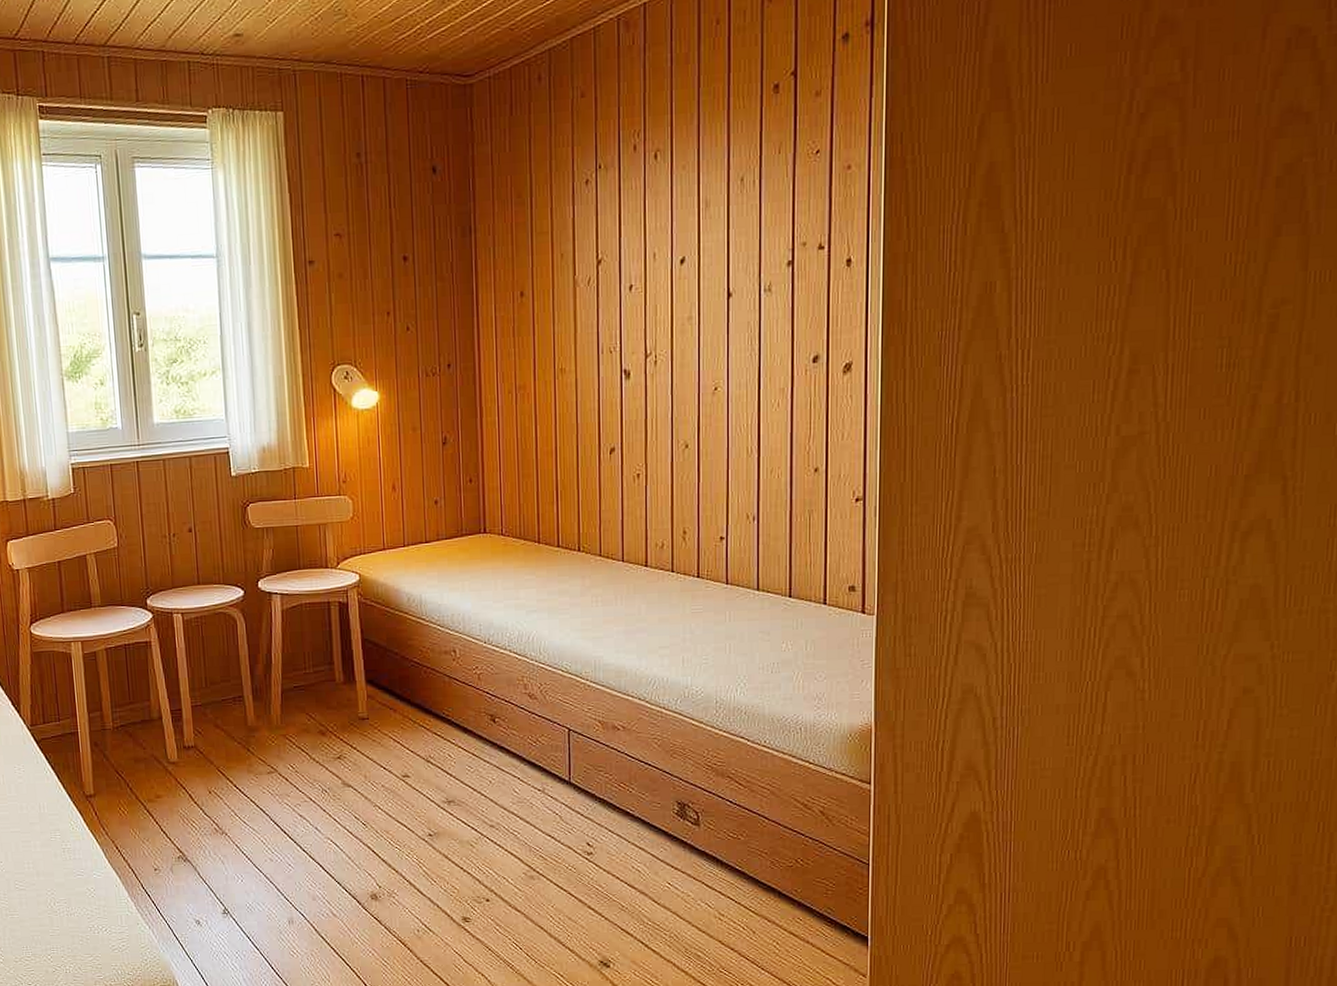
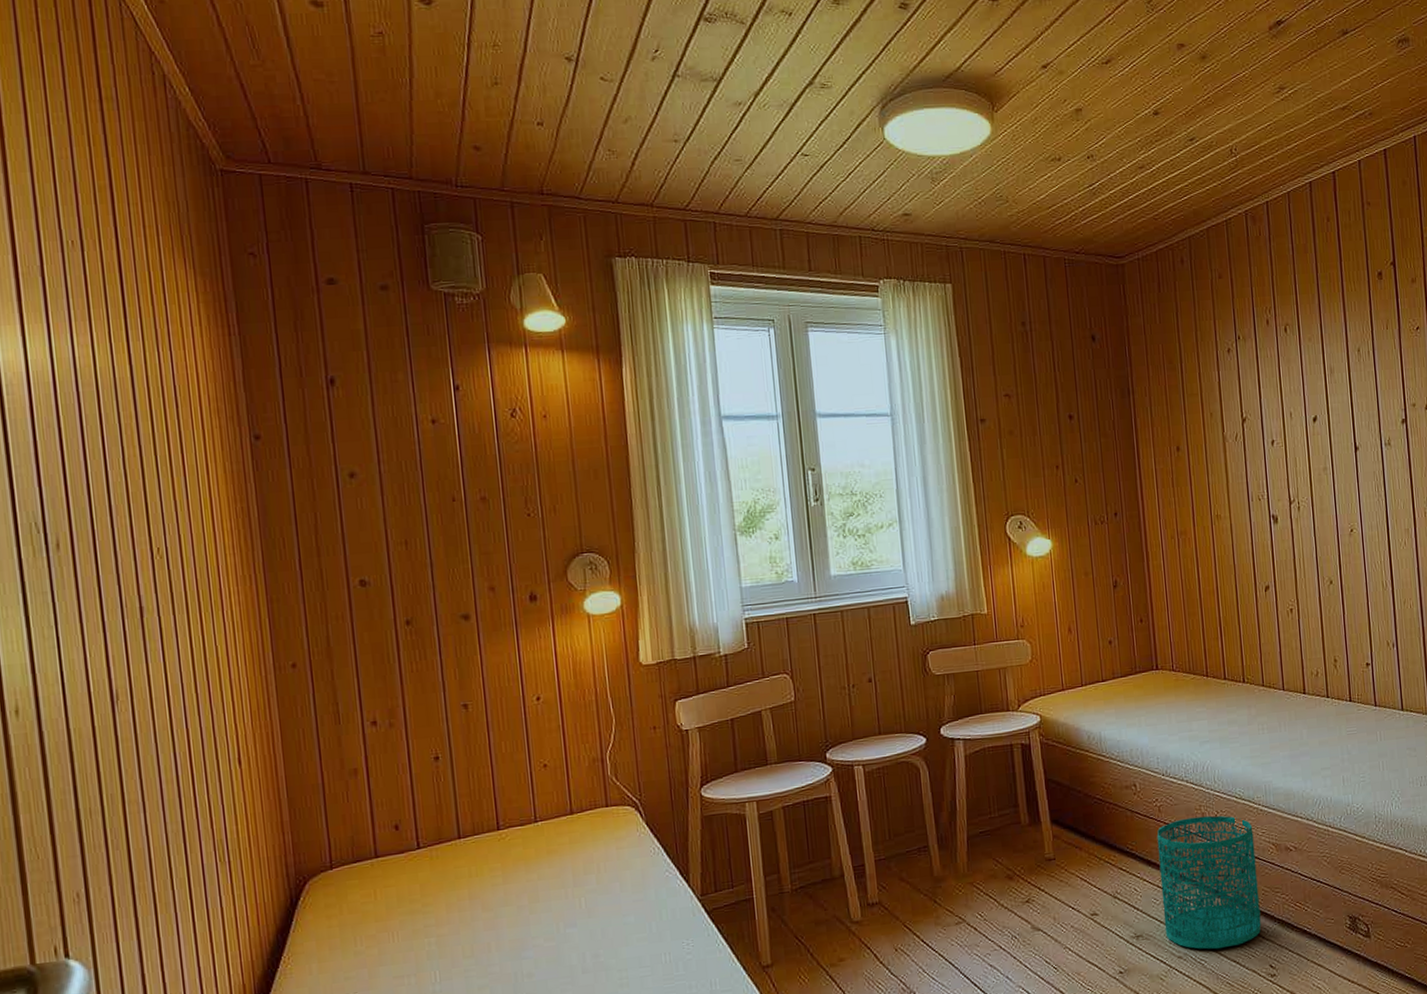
wastebasket: none [475,687,581,822] -> present [1157,815,1262,950]

